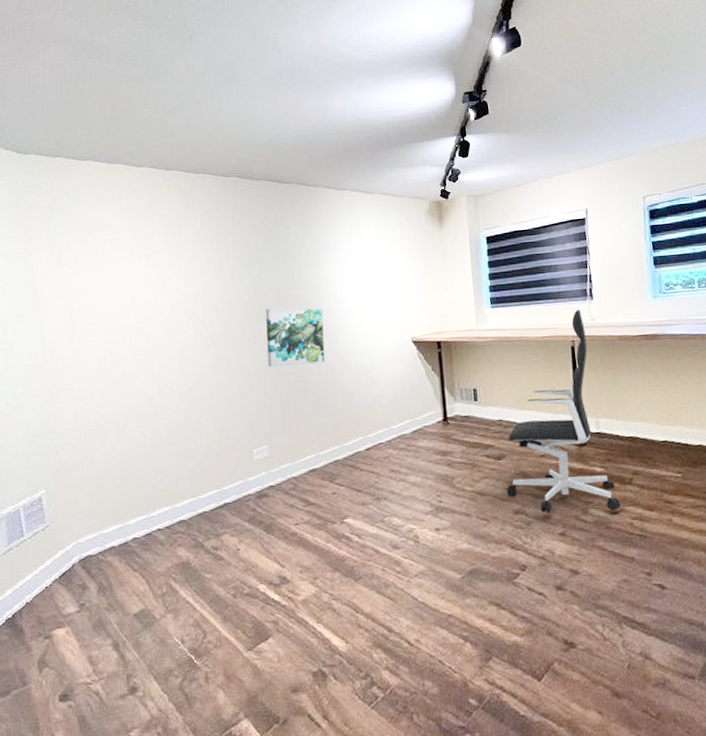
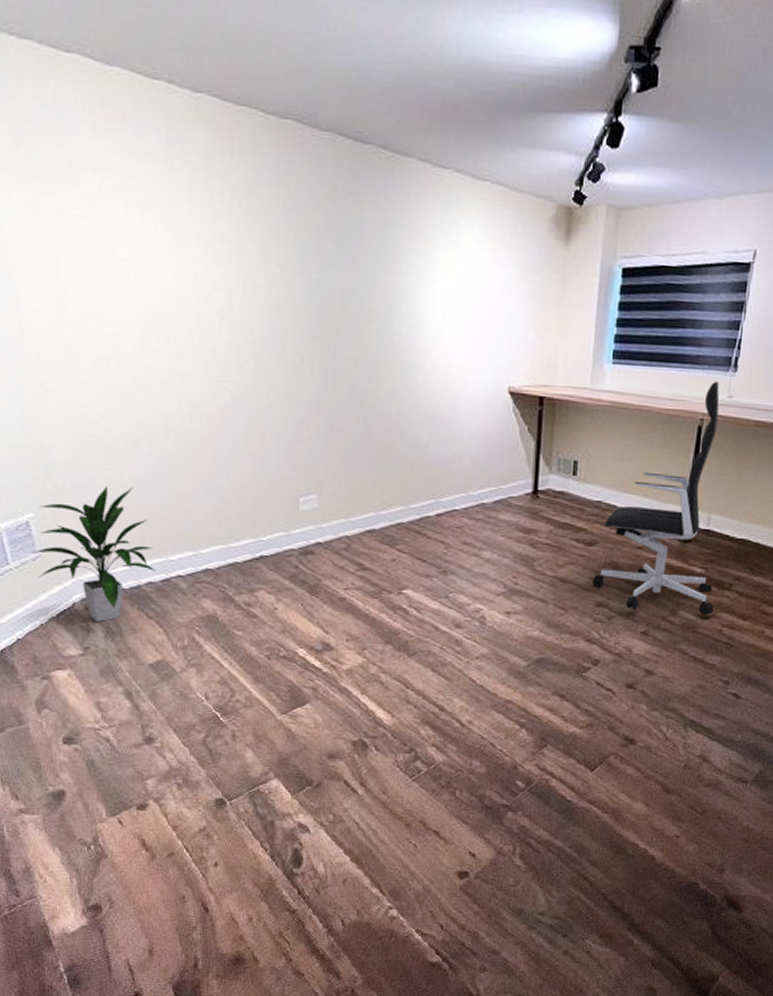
indoor plant: none [42,458,140,579] -> present [31,486,156,622]
wall art: present [266,308,325,368] -> none [323,320,399,404]

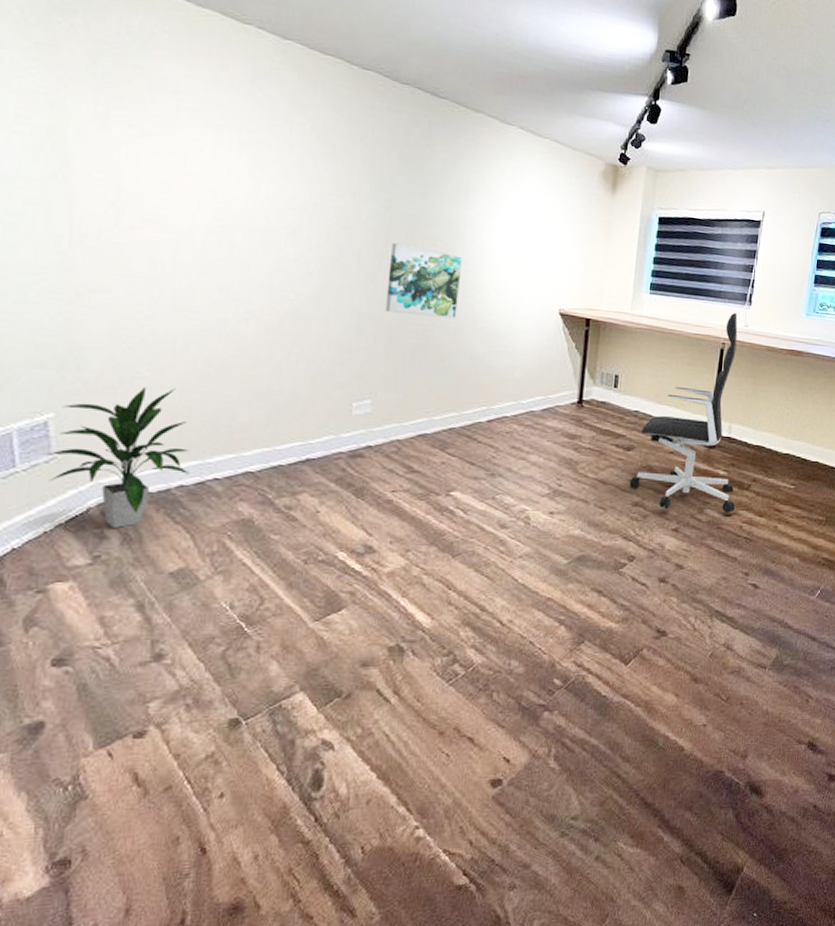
wall art: none [323,320,399,404] -> present [385,242,462,319]

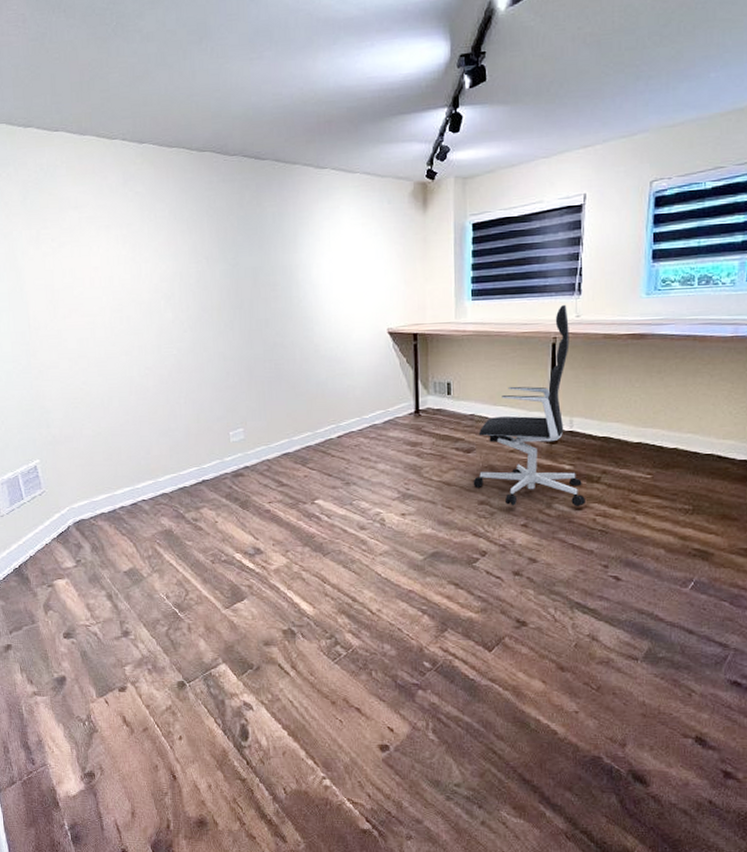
indoor plant: present [45,387,190,528] -> none [38,434,127,540]
wall art: present [385,242,462,319] -> none [242,293,300,354]

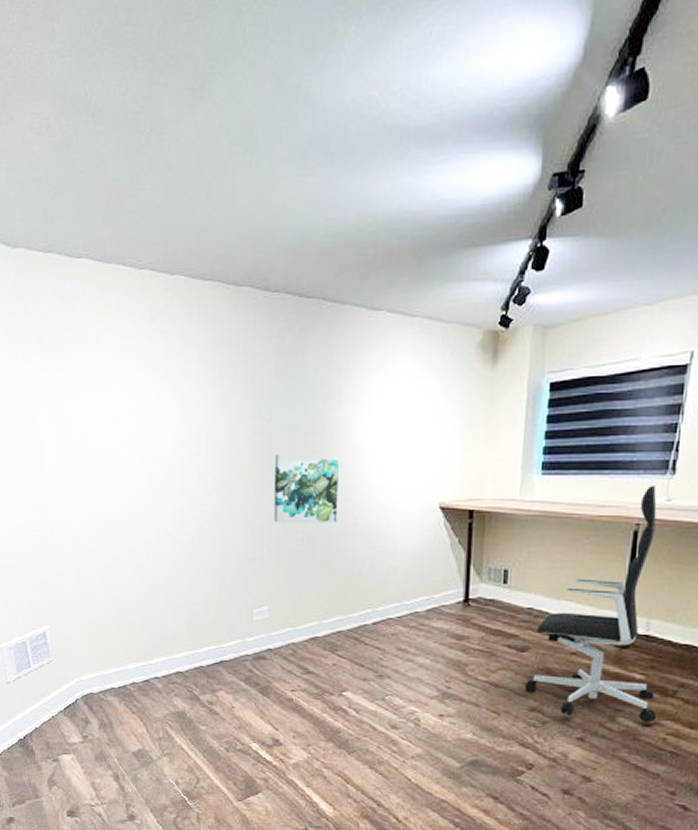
wall art: none [242,293,300,354] -> present [273,454,339,524]

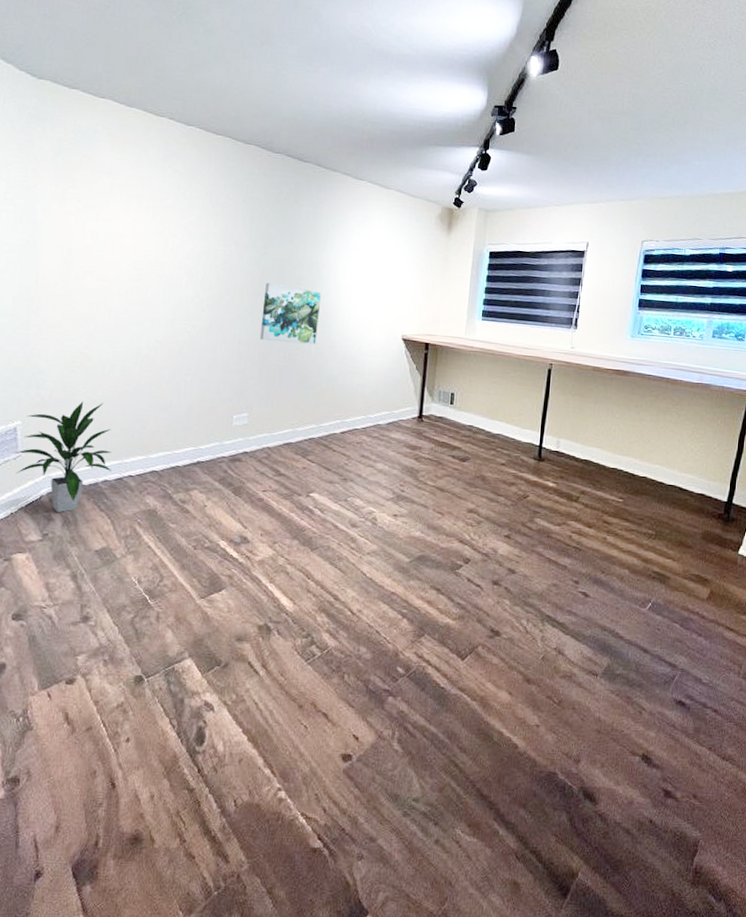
indoor plant: none [46,602,138,715] -> present [14,401,112,512]
office chair: present [524,485,657,723] -> none [464,335,564,523]

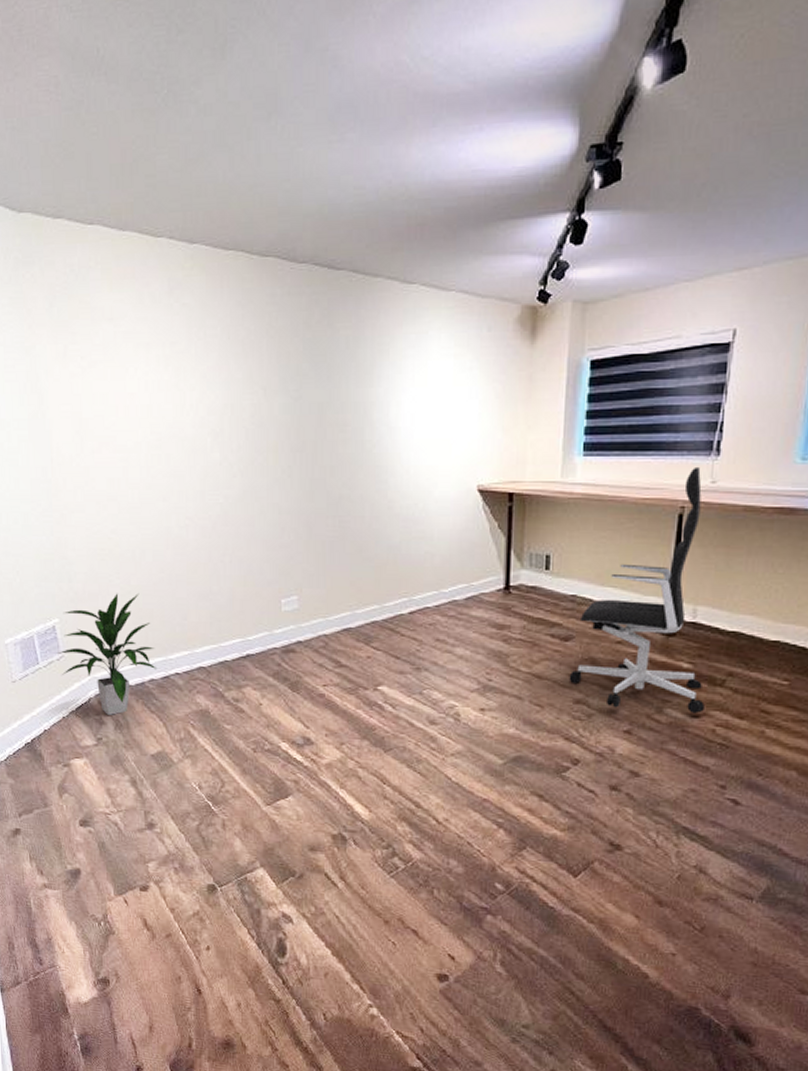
wall art: present [259,282,321,345] -> none [302,434,371,508]
office chair: none [464,335,564,523] -> present [569,466,704,714]

